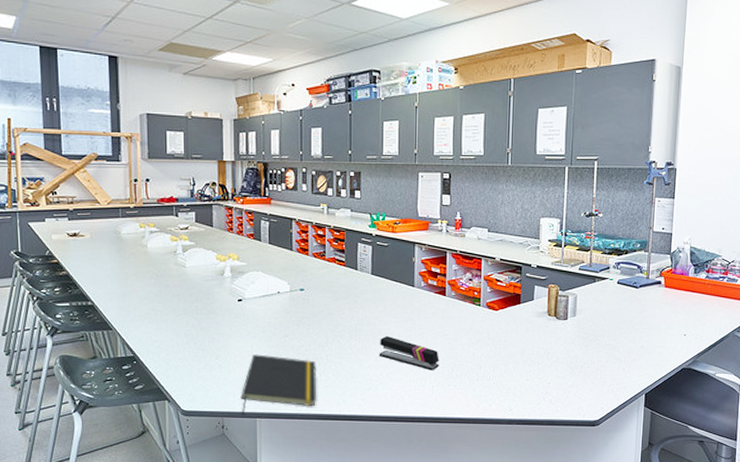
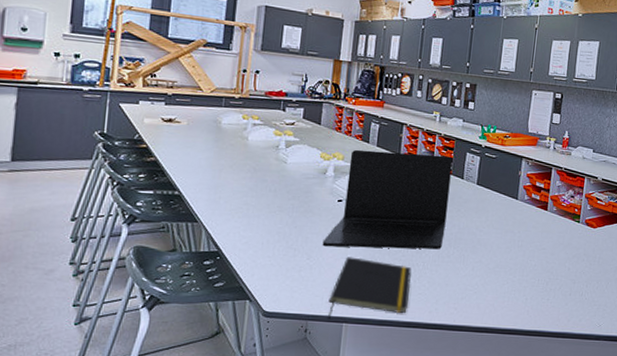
laptop: none [228,248,345,346] -> present [322,149,453,250]
stapler: present [379,336,439,370] -> none [476,246,535,283]

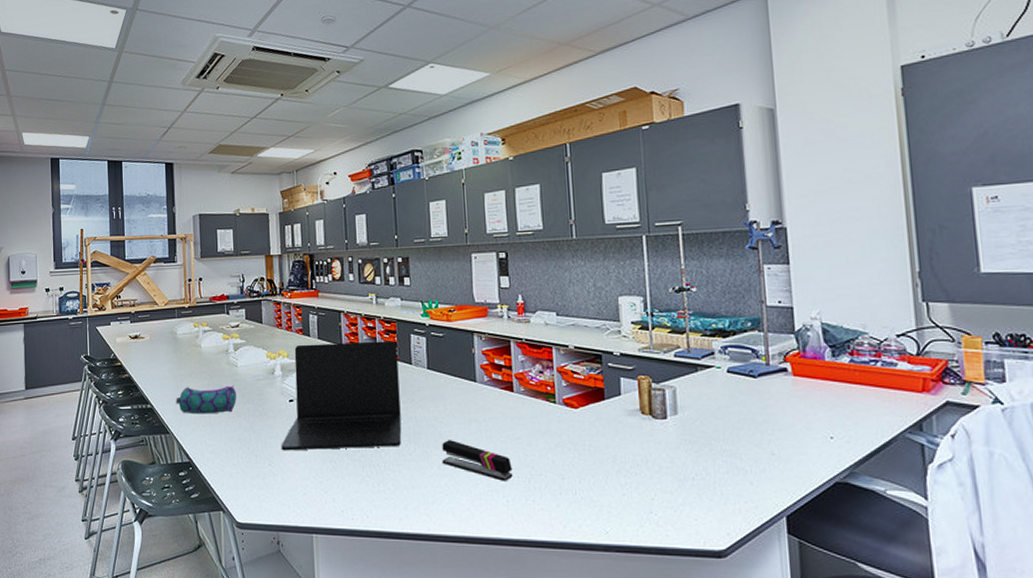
pencil case: none [210,177,282,206] -> present [176,385,236,414]
notepad: present [328,257,412,319] -> none [295,460,376,529]
stapler: none [476,246,535,283] -> present [442,440,513,481]

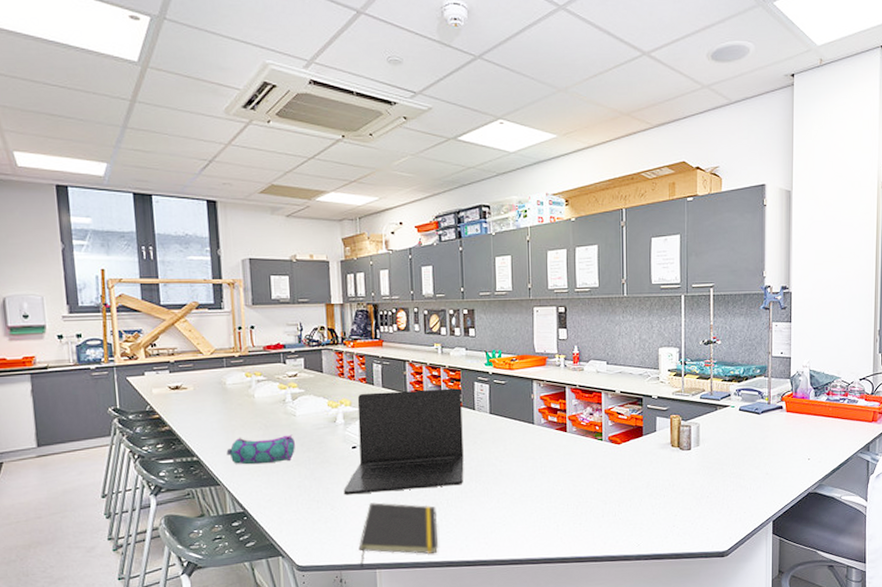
notepad: none [295,460,376,529] -> present [358,502,438,566]
stapler: present [442,440,513,481] -> none [501,476,563,509]

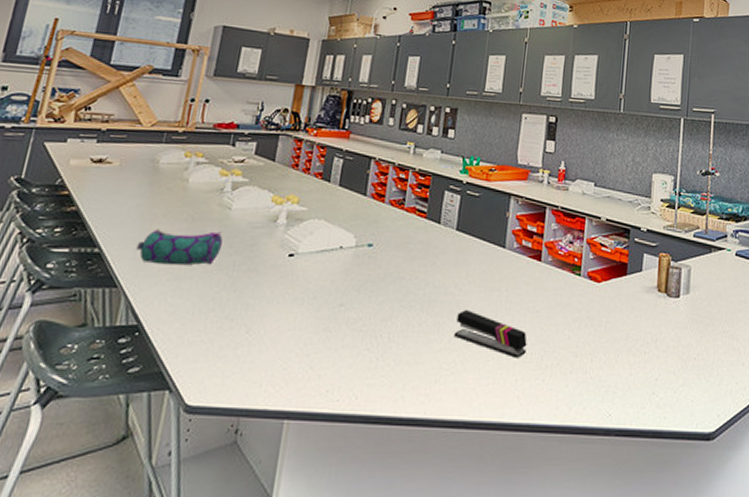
laptop: present [343,388,464,495] -> none [266,190,428,316]
notepad: present [358,502,438,566] -> none [266,328,374,414]
stapler: none [501,476,563,509] -> present [453,310,527,358]

